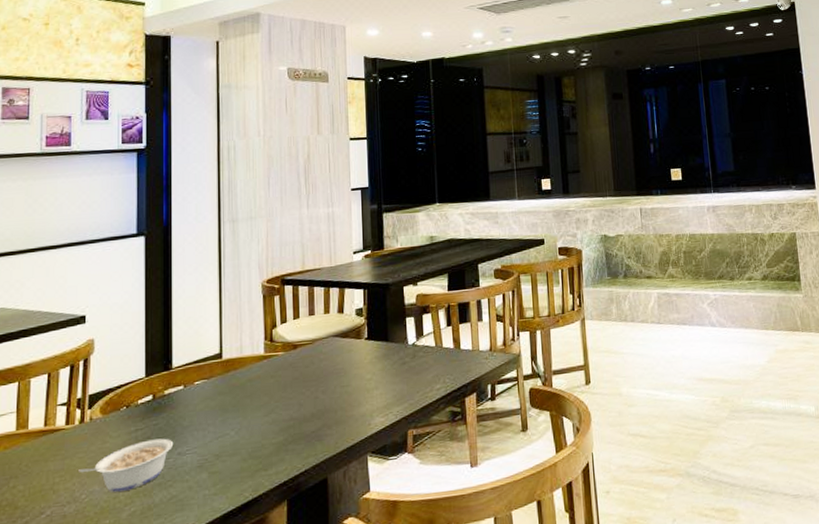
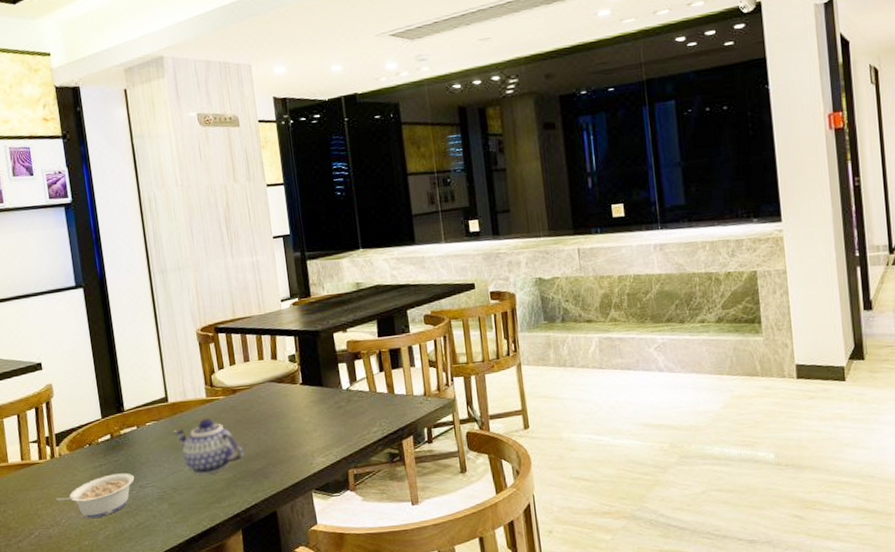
teapot: none [223,375,298,439] -> present [173,417,244,475]

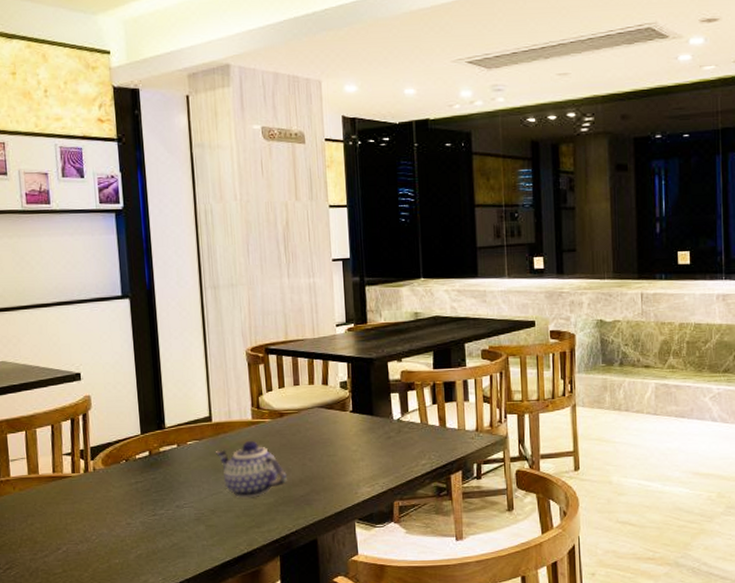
legume: present [56,473,135,518] -> none [87,491,172,536]

